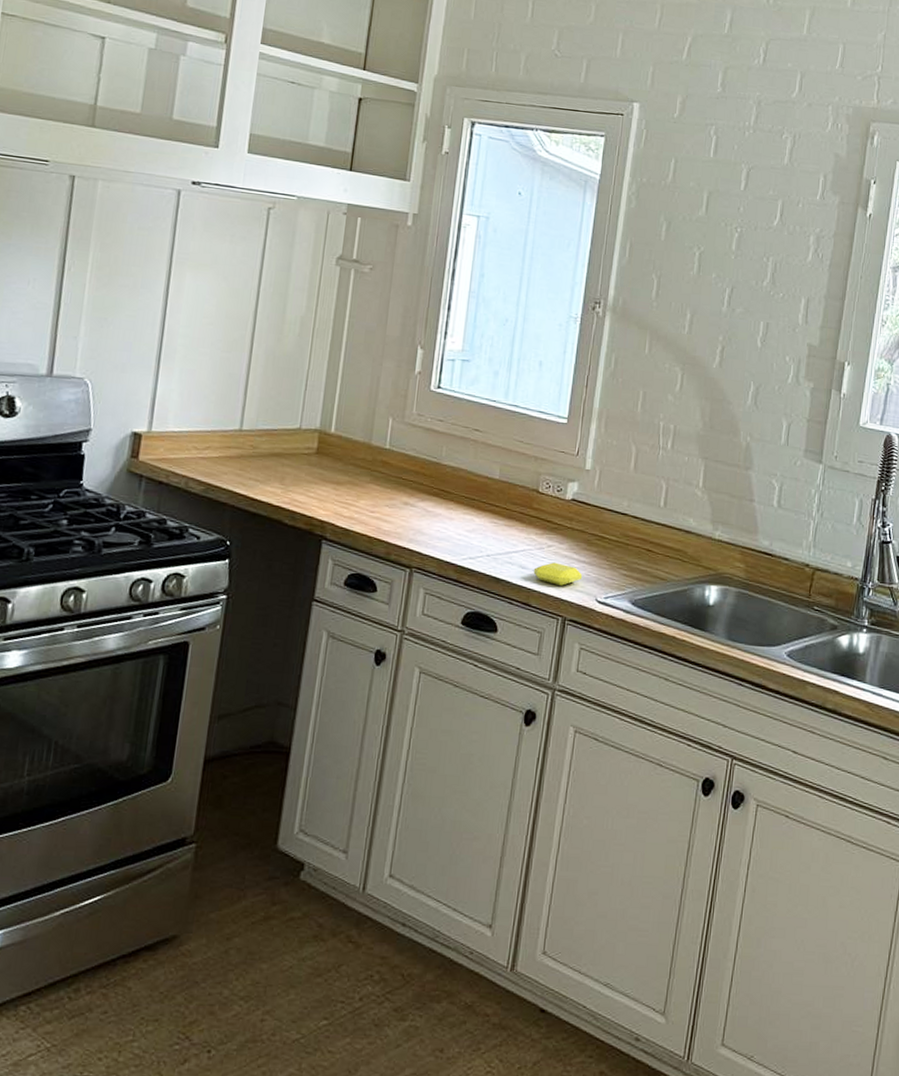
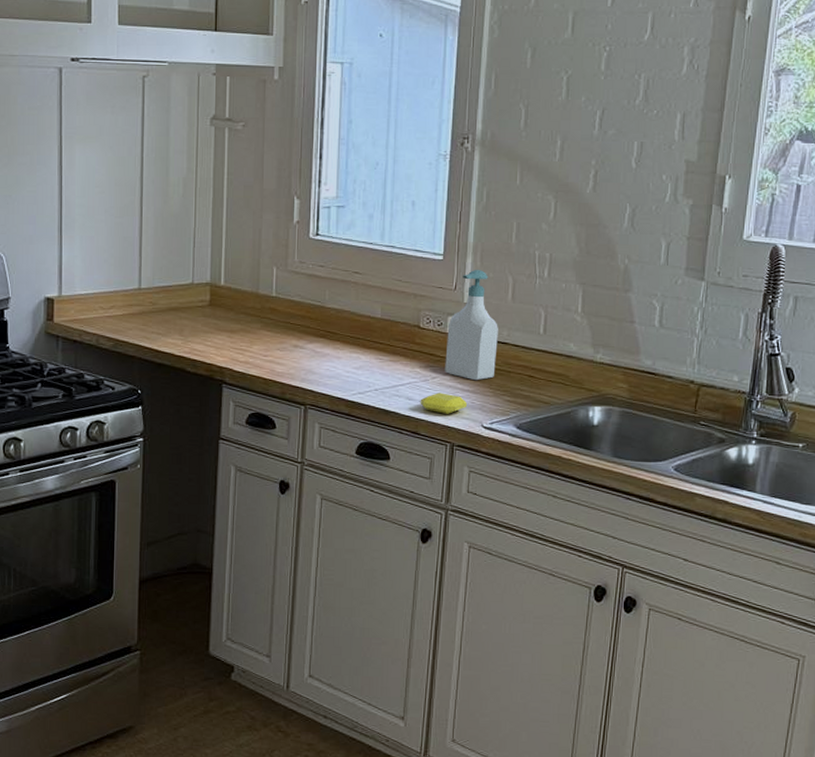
soap bottle: none [561,436,619,552] -> present [445,270,498,381]

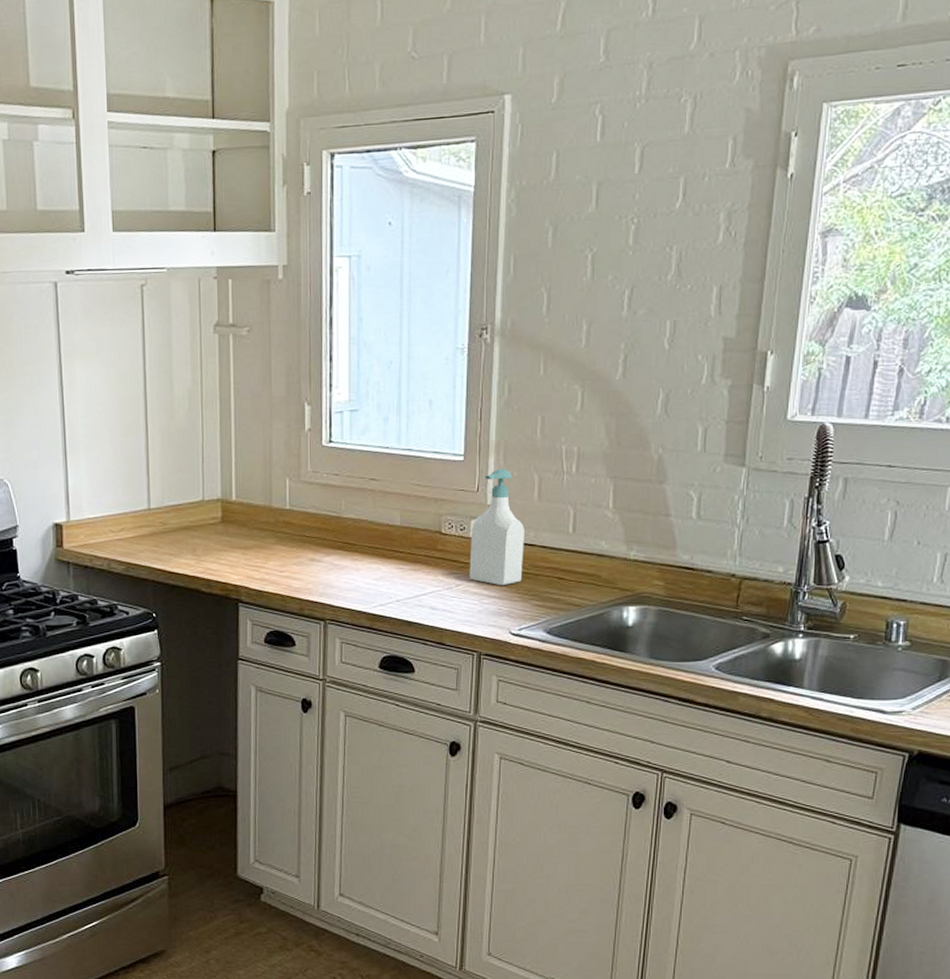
soap bar: present [420,393,468,414] -> none [444,600,494,622]

